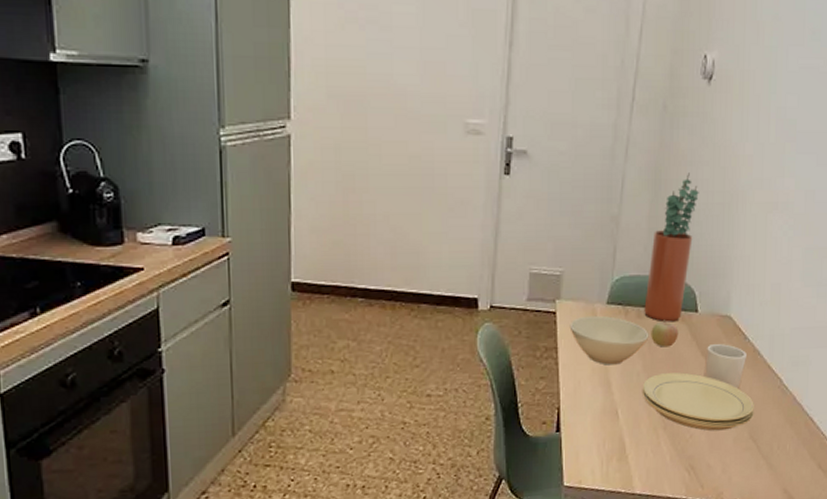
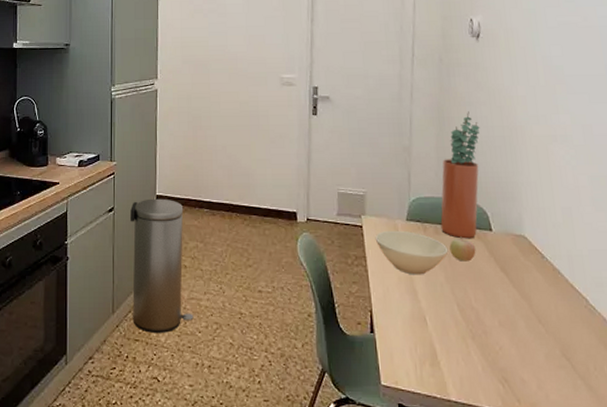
pedal bin: none [254,286,344,455] -> present [130,198,194,333]
plate: present [642,372,754,431] -> none [446,286,563,346]
mug: present [703,343,747,390] -> none [504,260,547,307]

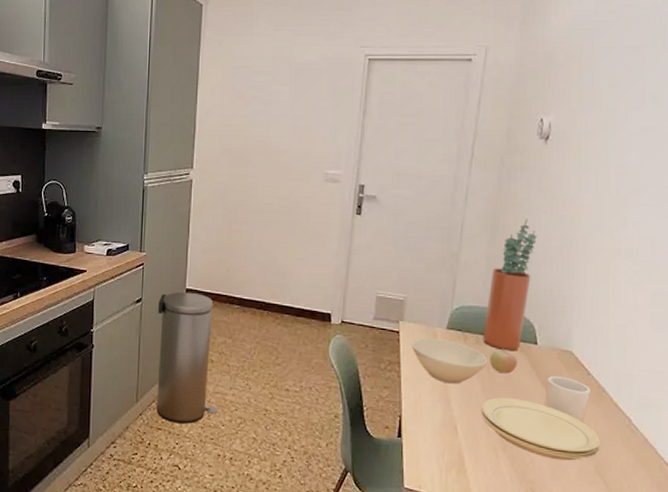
plate: none [446,286,563,346] -> present [481,397,600,461]
mug: none [504,260,547,307] -> present [544,375,590,423]

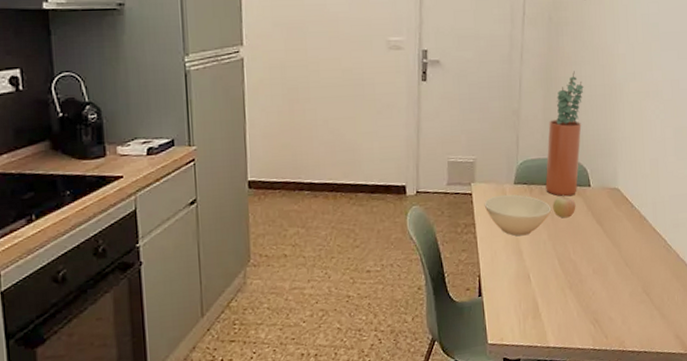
pedal bin: present [156,291,218,424] -> none [217,184,297,331]
plate: present [481,397,600,461] -> none [548,239,645,288]
mug: present [544,375,590,423] -> none [599,212,635,251]

